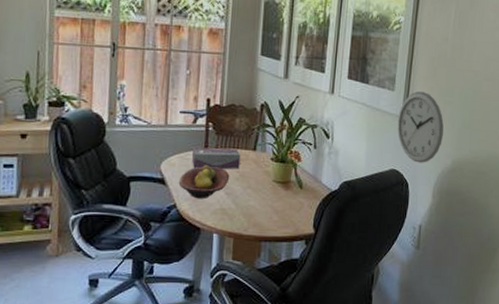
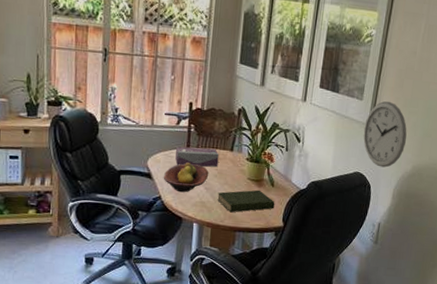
book: none [240,193,304,220] -> present [217,189,275,213]

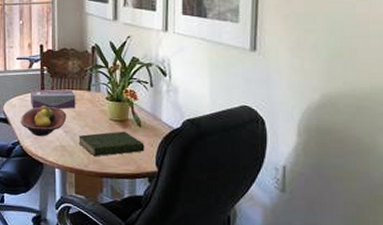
wall clock: present [363,101,407,168] -> none [245,21,306,98]

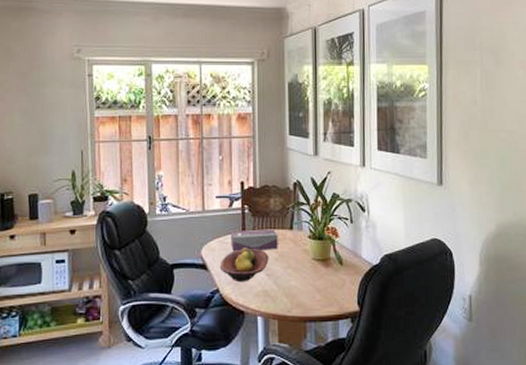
book: present [78,131,145,157] -> none [281,270,347,300]

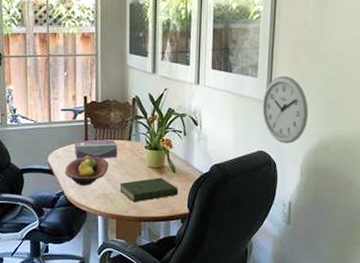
book: none [281,270,347,300] -> present [120,177,178,203]
wall clock: none [433,157,483,230] -> present [262,76,308,144]

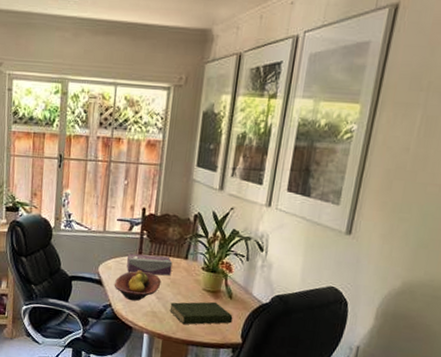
wall clock: present [262,76,308,144] -> none [339,206,396,283]

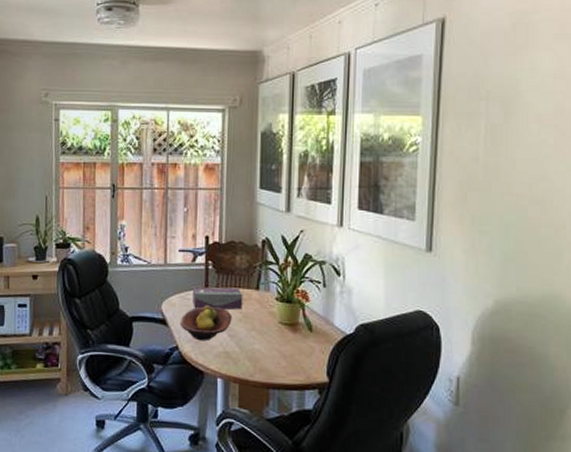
book: present [169,301,233,325] -> none [244,336,316,365]

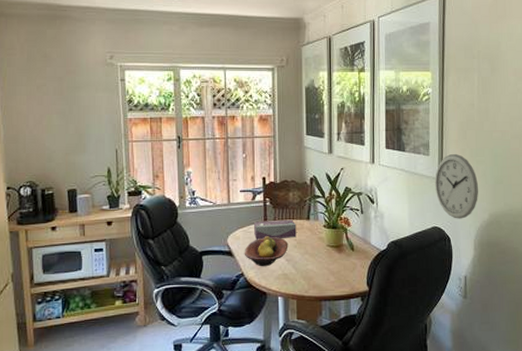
wall clock: none [421,220,480,304] -> present [435,154,478,219]

